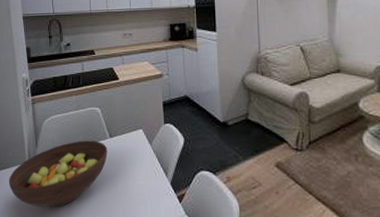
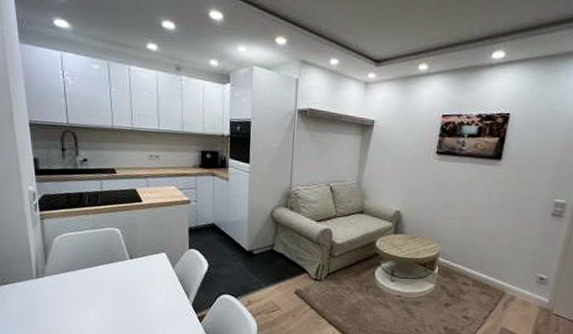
fruit bowl: present [8,140,108,207] -> none [12,260,127,324]

